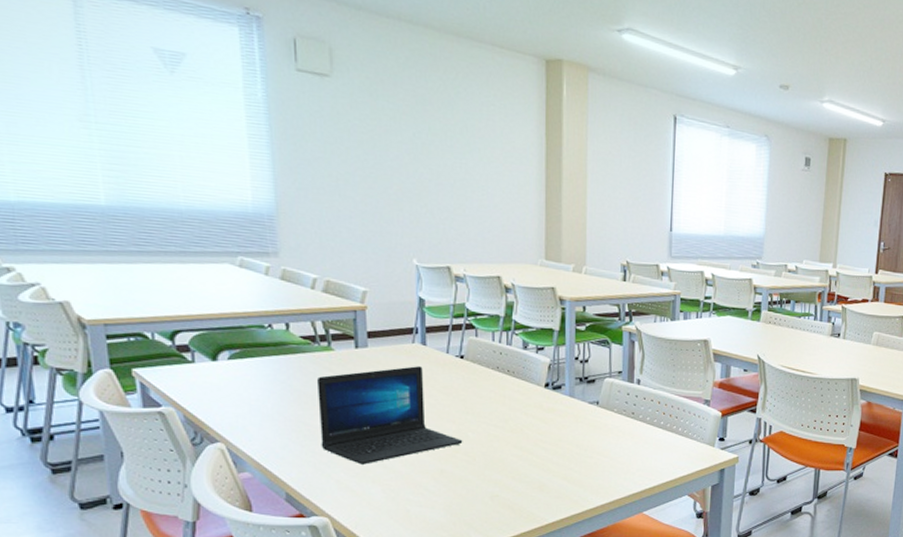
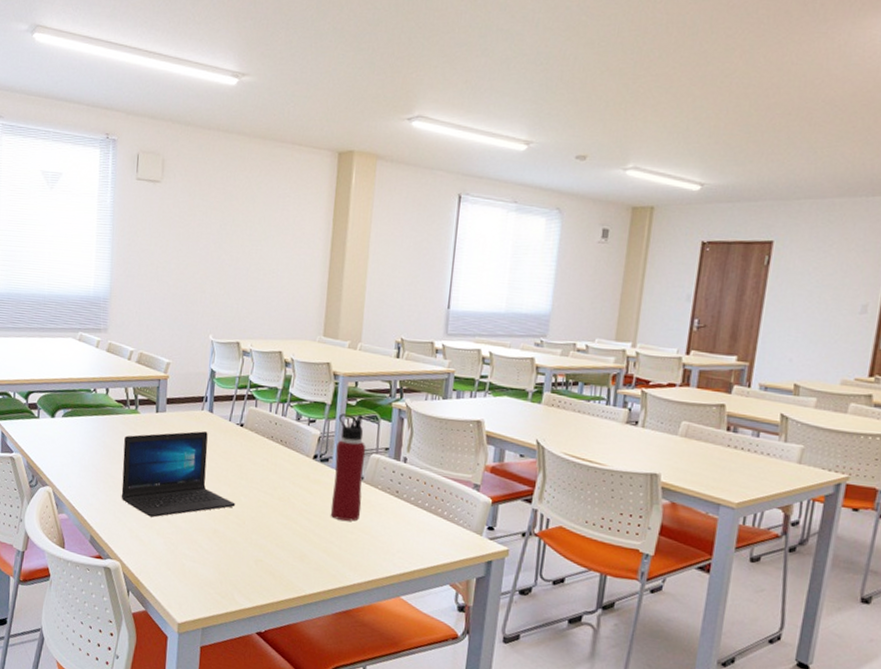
water bottle: none [567,339,599,446] -> present [330,413,366,522]

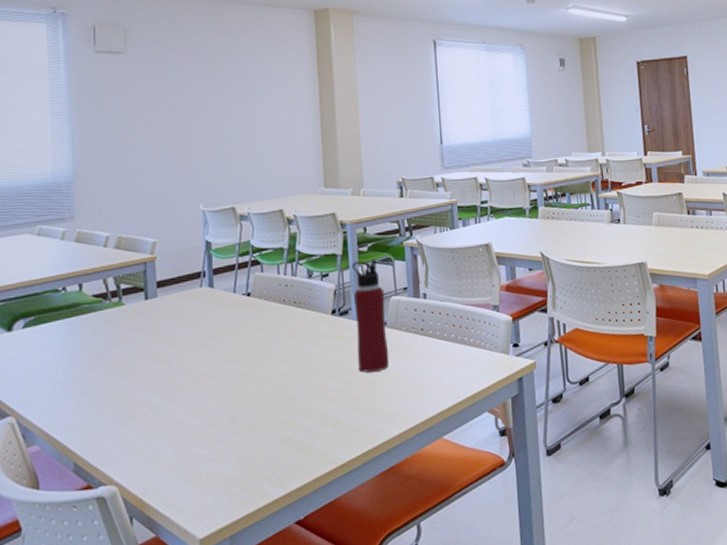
laptop: present [121,431,236,518] -> none [108,309,252,422]

